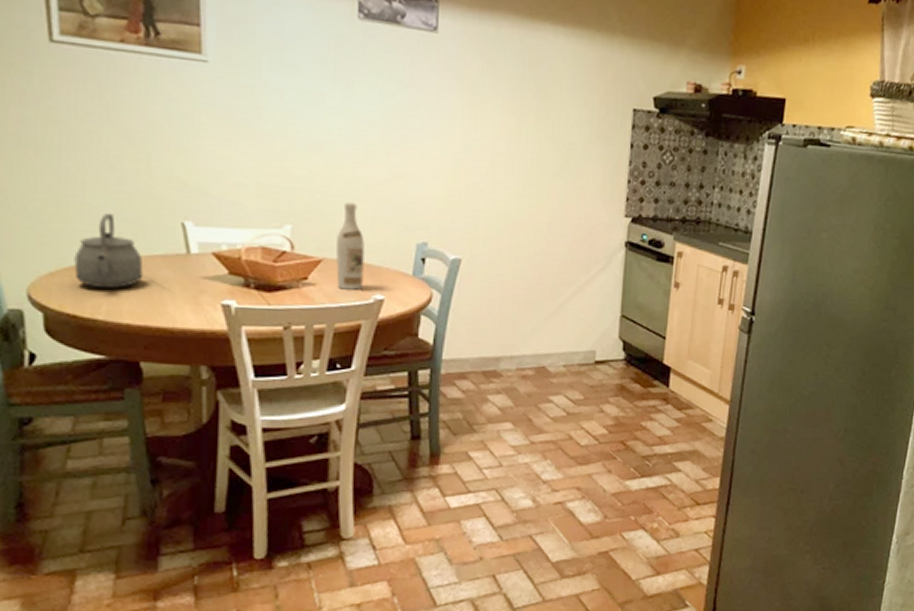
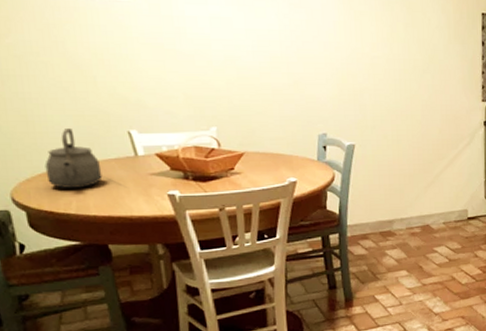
wine bottle: present [336,202,365,290] -> none [254,105,279,176]

